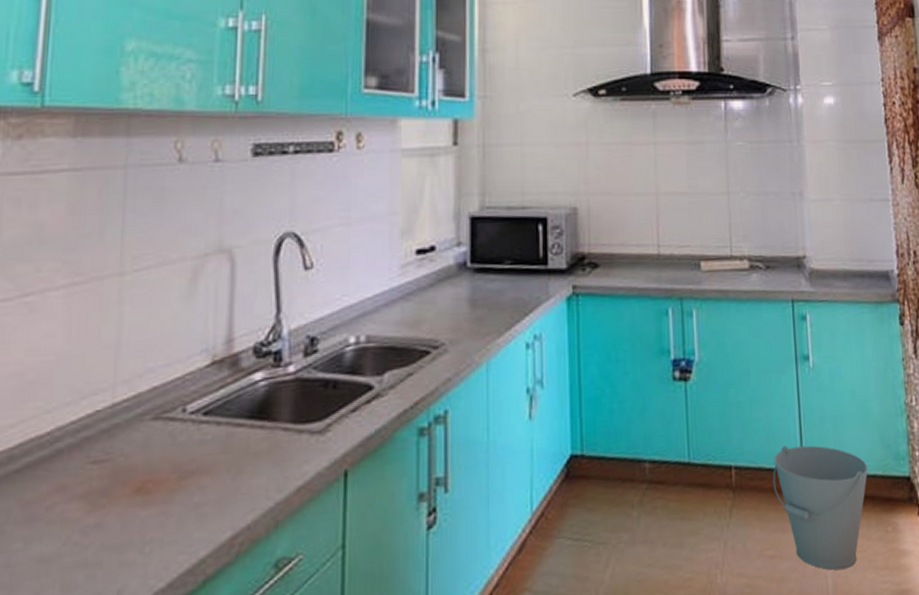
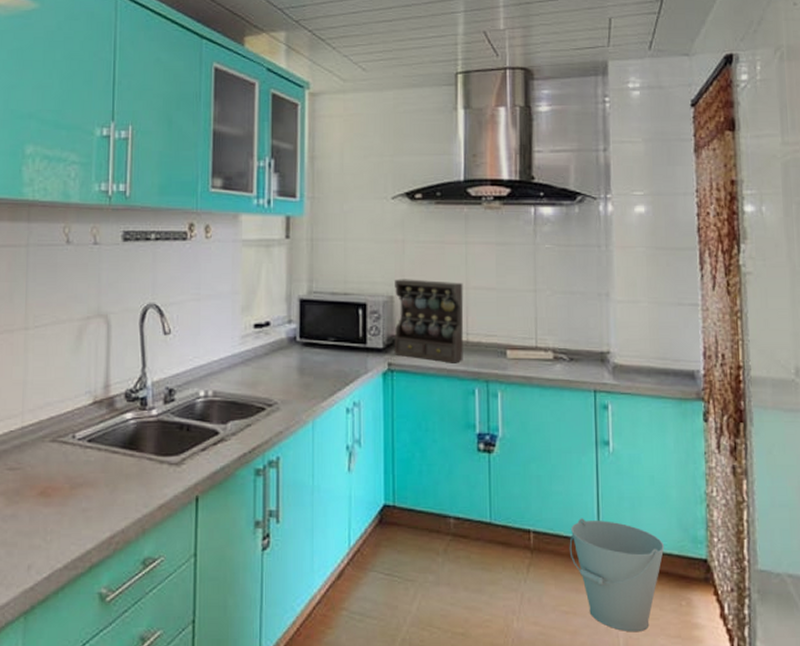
spice rack: none [578,186,655,281] -> present [394,279,464,363]

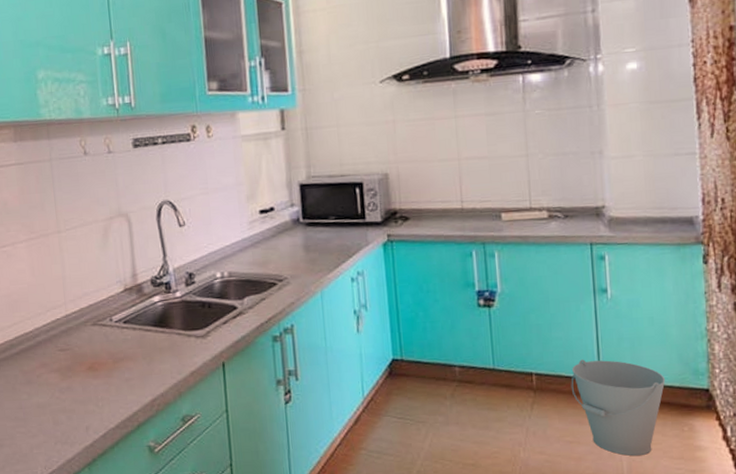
spice rack: present [394,279,464,363] -> none [388,154,459,230]

